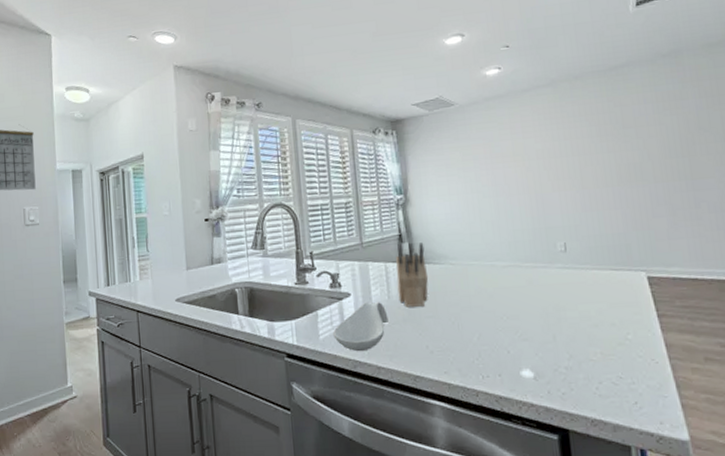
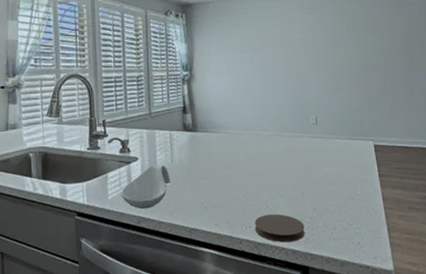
knife block: present [396,242,429,307] -> none [179,113,207,170]
coaster: none [493,361,561,397] -> present [254,214,305,243]

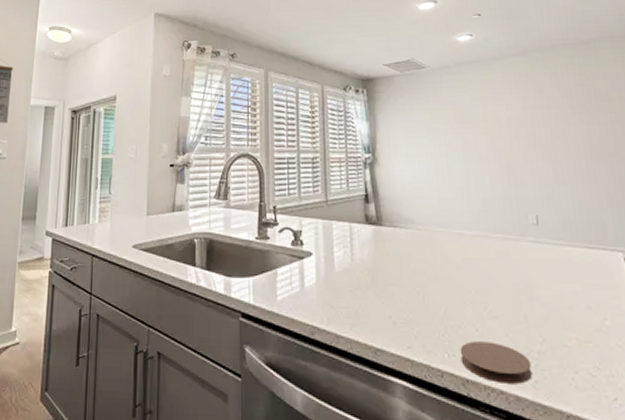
spoon rest: present [121,165,170,209] -> none [292,263,350,317]

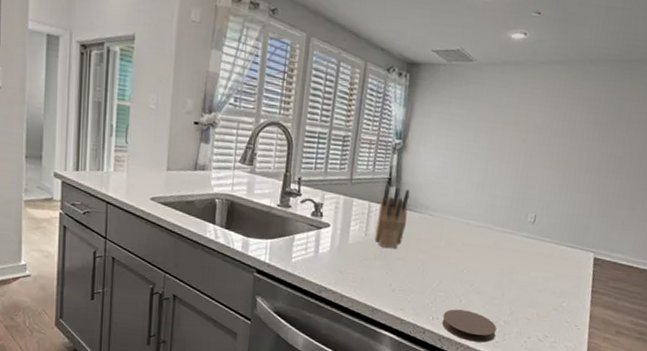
knife block: none [360,203,394,272] -> present [374,185,410,249]

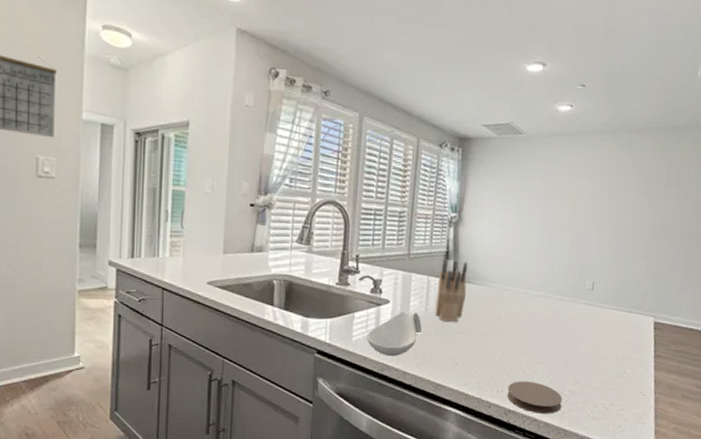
spoon rest: none [305,235,361,280] -> present [366,310,422,357]

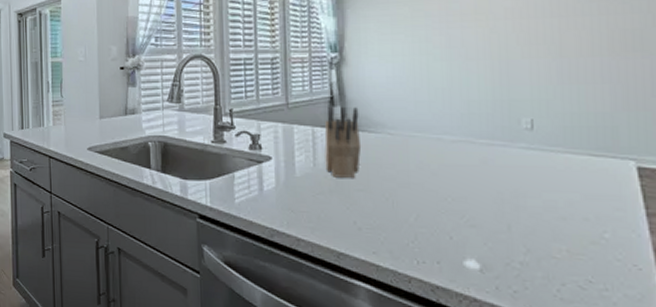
spoon rest: present [366,310,422,357] -> none [250,167,312,221]
coaster: present [507,381,563,414] -> none [431,249,512,293]

